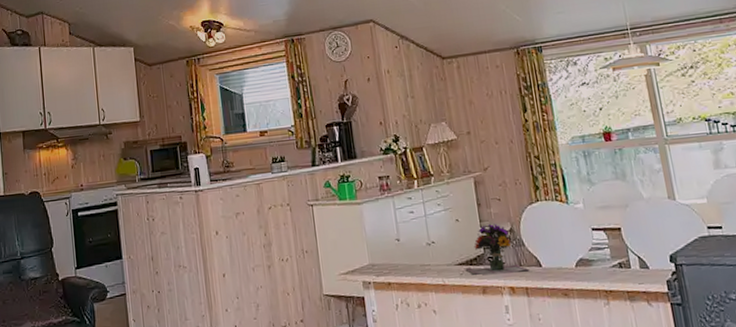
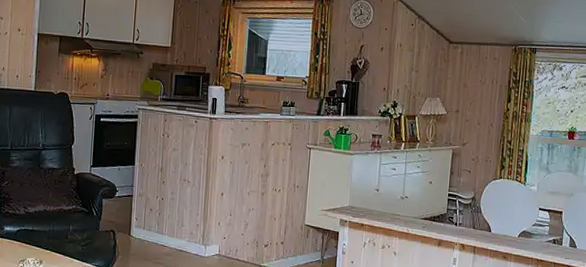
flower arrangement: present [464,223,533,275] -> none [427,189,483,235]

